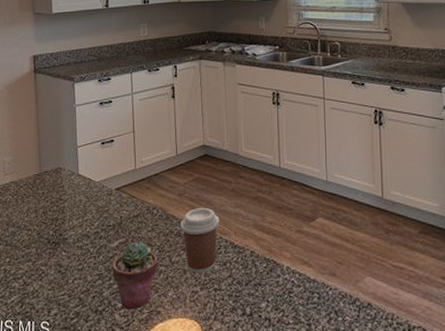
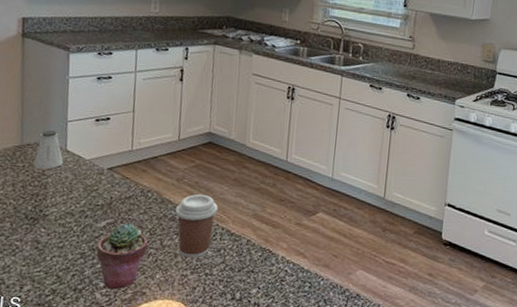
saltshaker: none [51,157,76,194] -> present [33,130,63,169]

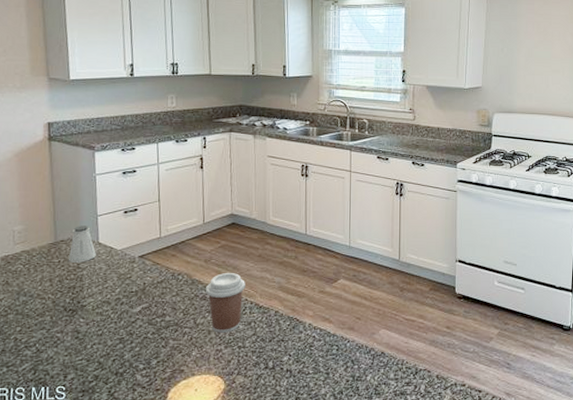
potted succulent: present [96,223,148,290] -> none [134,306,182,370]

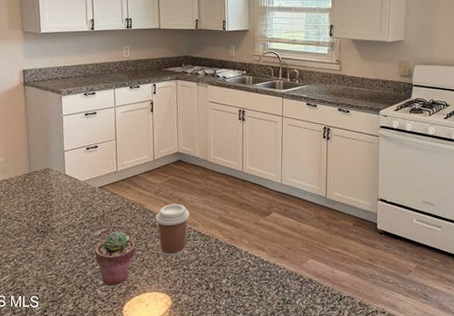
saltshaker: present [68,226,96,263] -> none [40,159,63,191]
potted succulent: none [134,306,182,370] -> present [95,231,135,286]

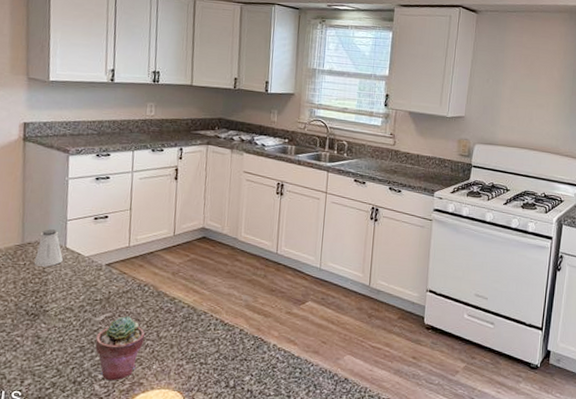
saltshaker: none [40,159,63,191] -> present [34,229,63,267]
coffee cup: present [156,203,190,256] -> none [171,286,212,348]

